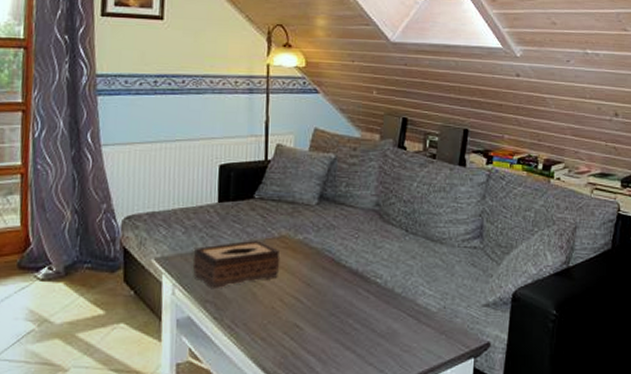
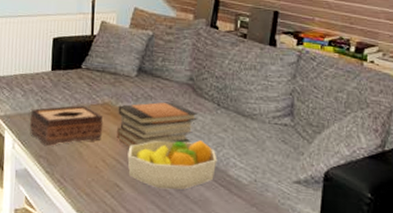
book stack: none [296,231,384,284] -> present [117,102,197,148]
fruit bowl: none [308,270,406,325] -> present [127,140,217,190]

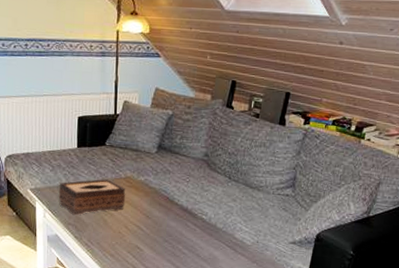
book stack: present [117,102,197,148] -> none [138,176,211,216]
fruit bowl: present [127,140,217,190] -> none [147,209,226,250]

